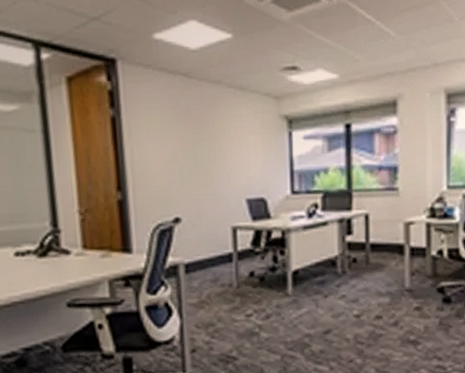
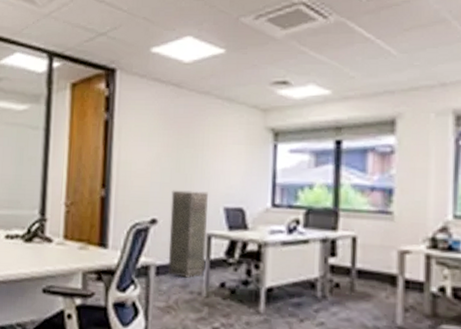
storage cabinet: none [192,185,234,272] -> present [168,190,208,278]

